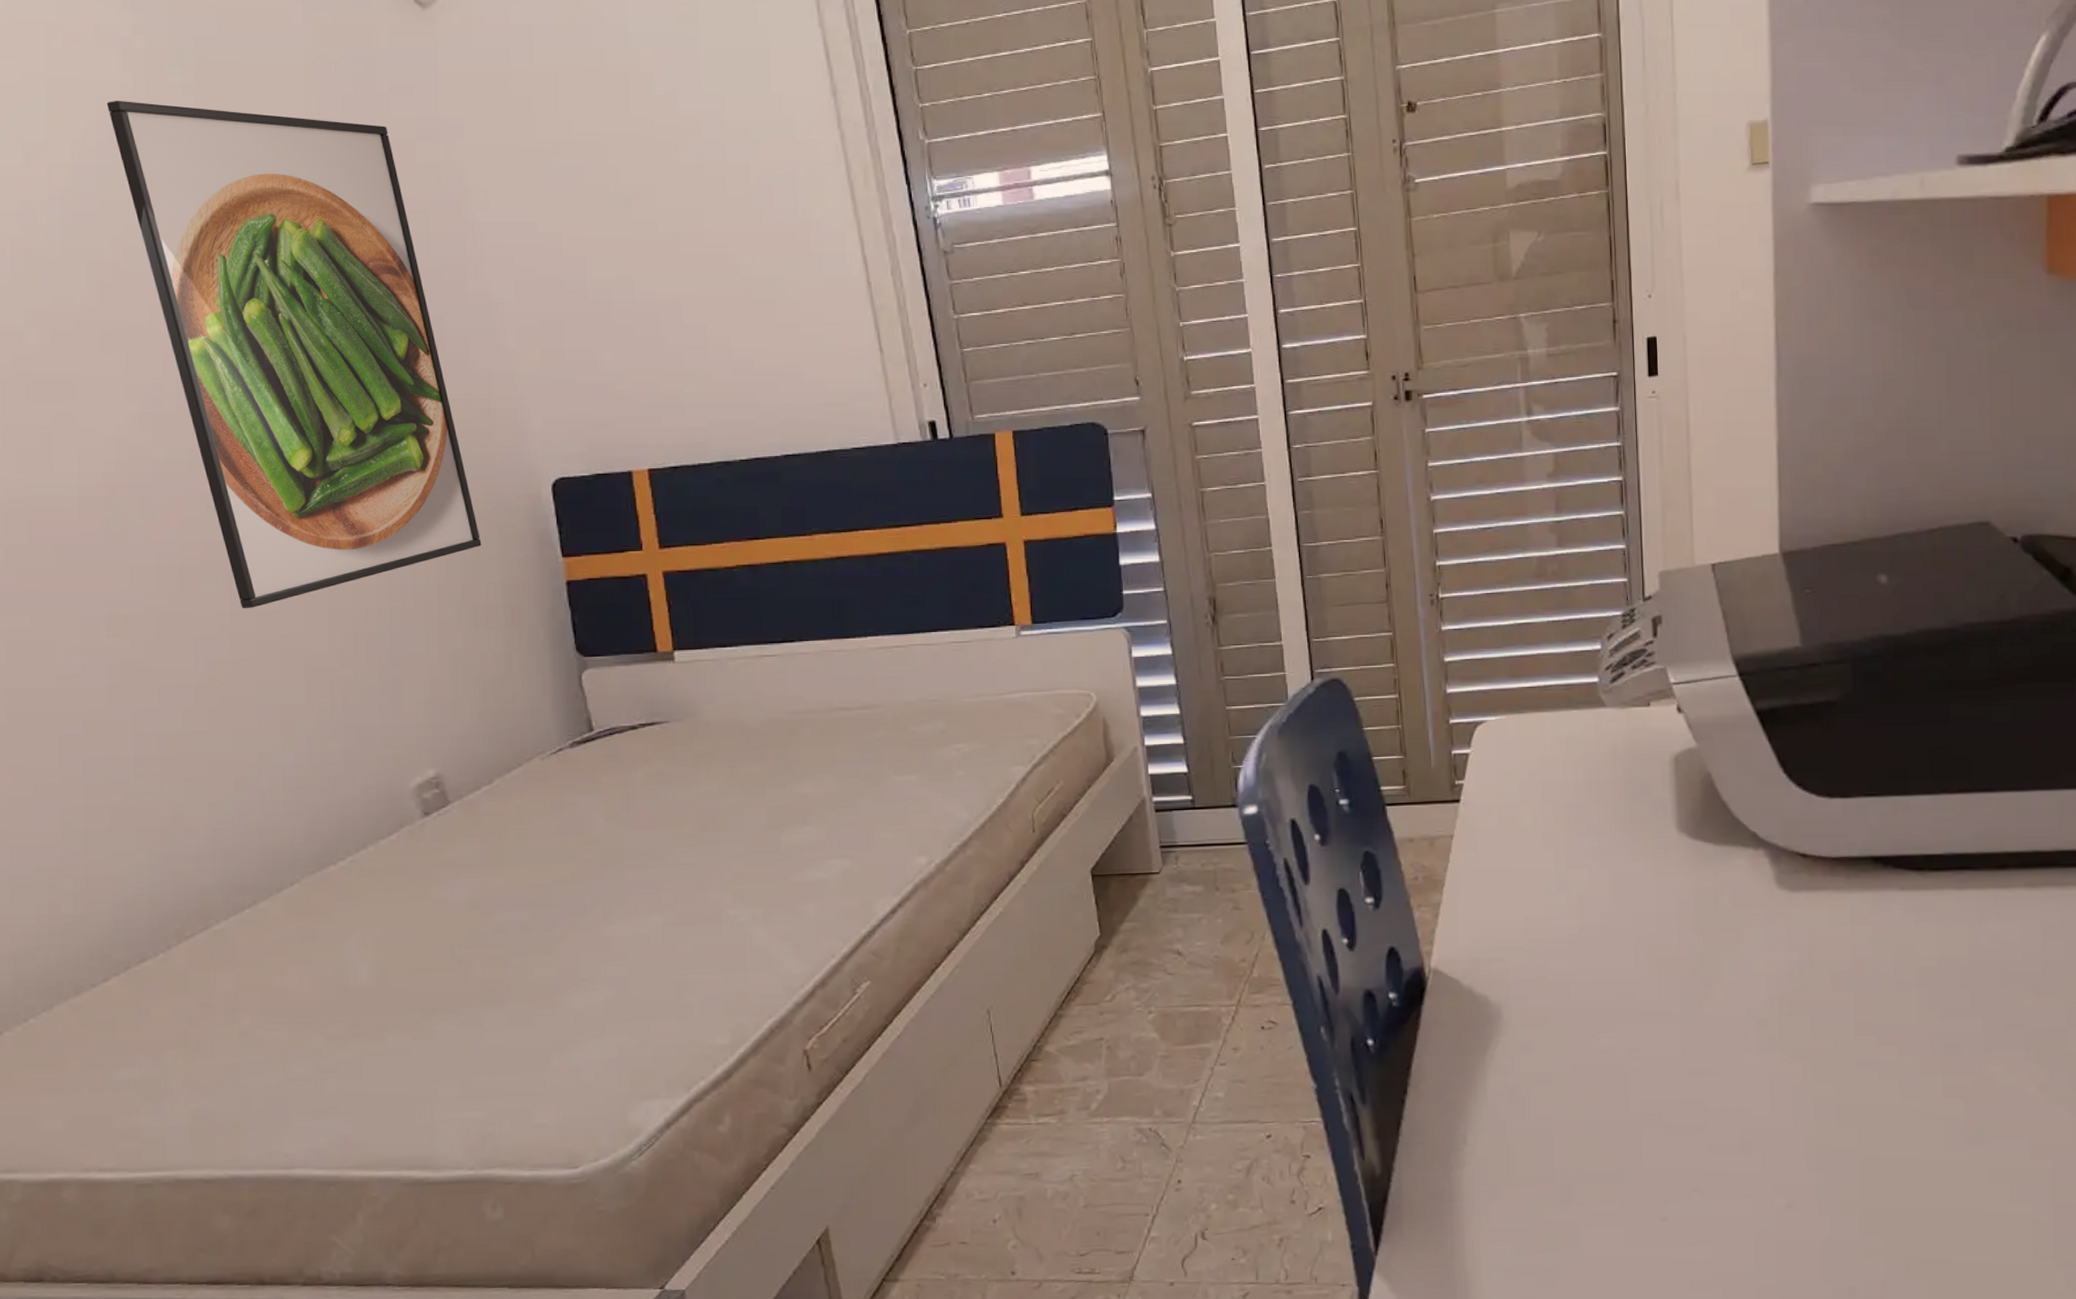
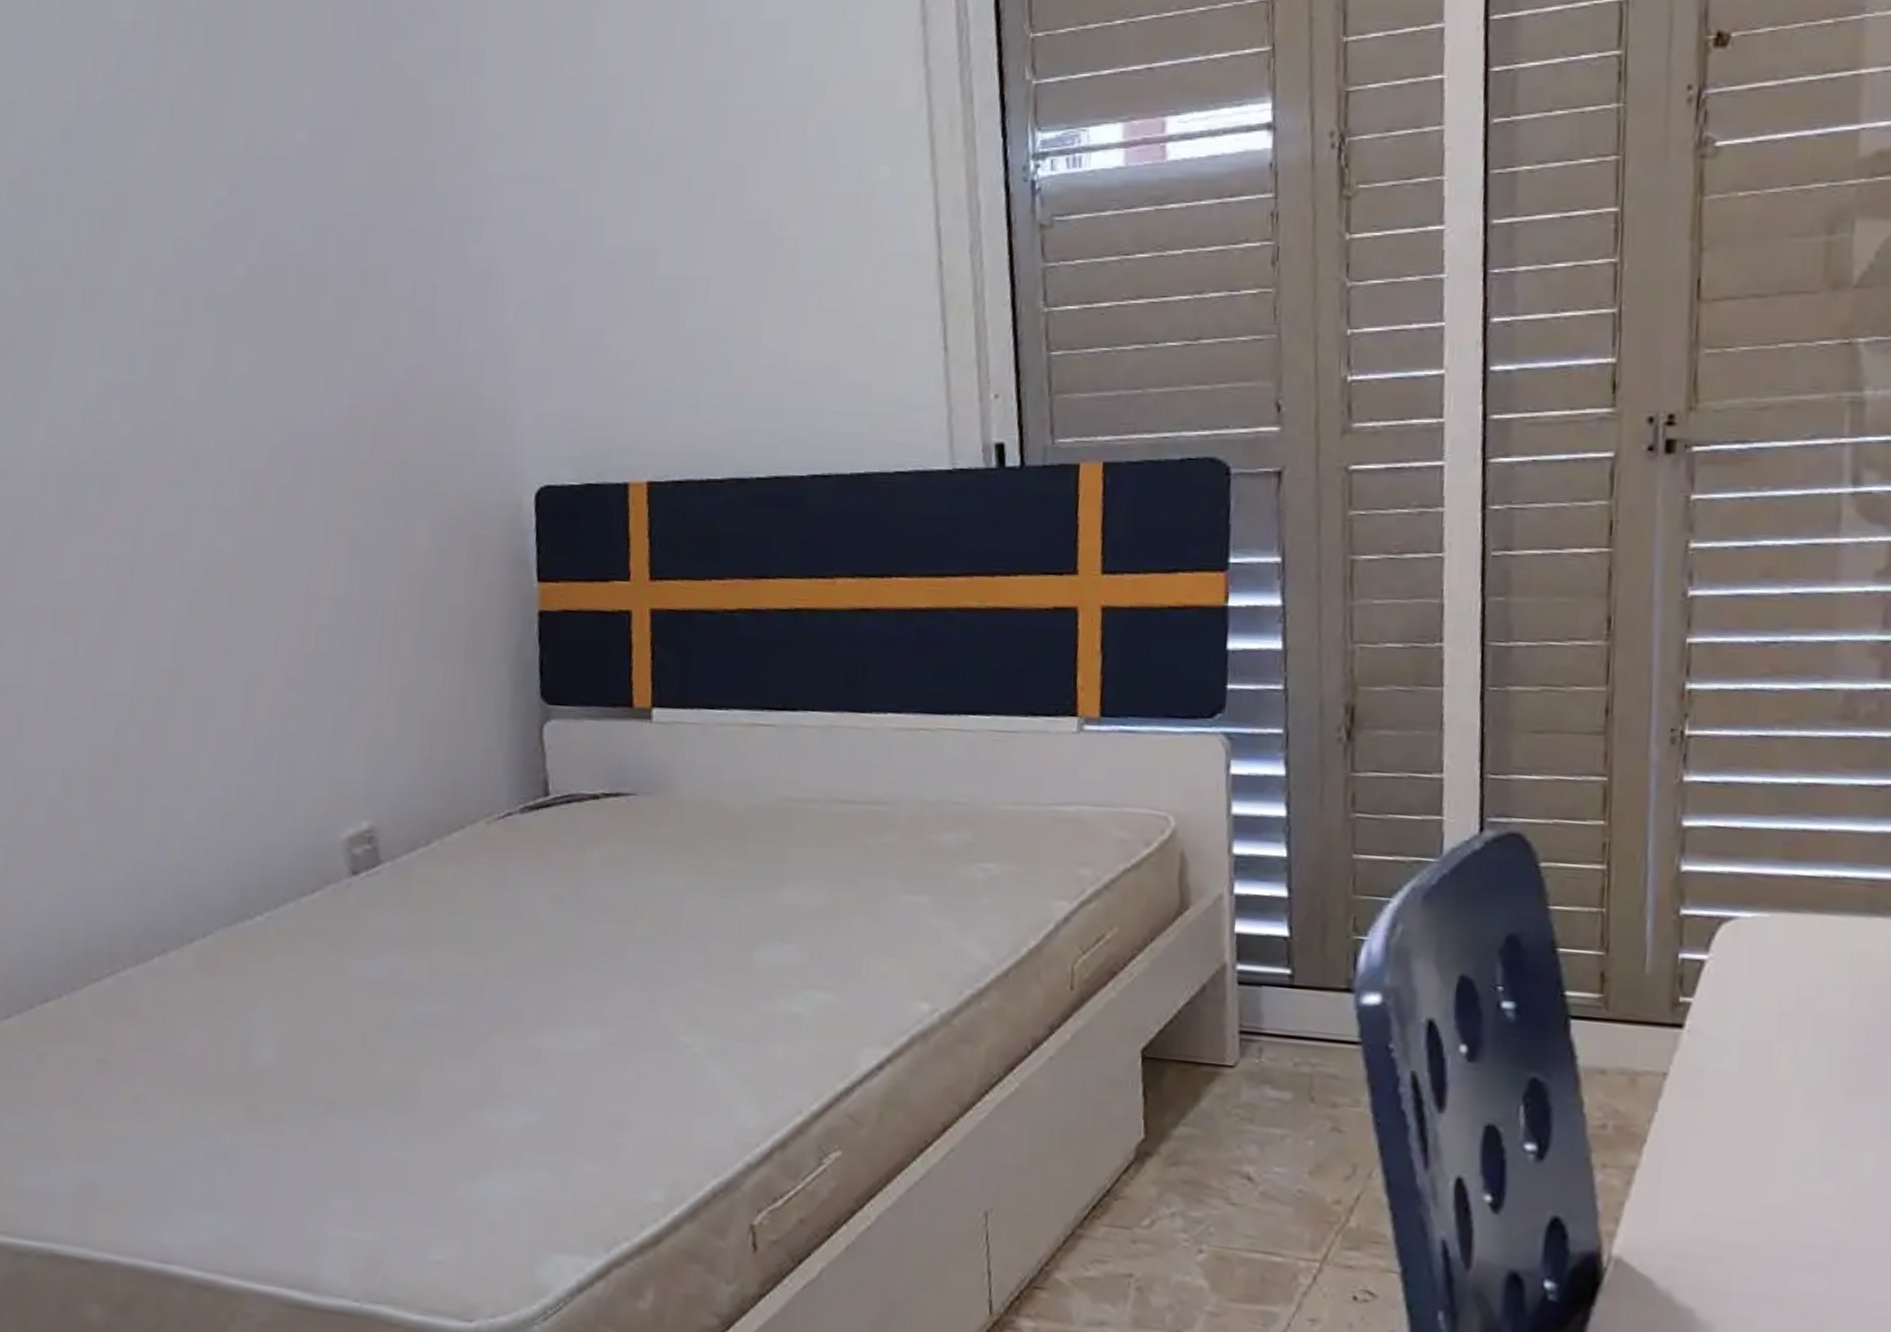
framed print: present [106,100,482,609] -> none [117,27,450,614]

